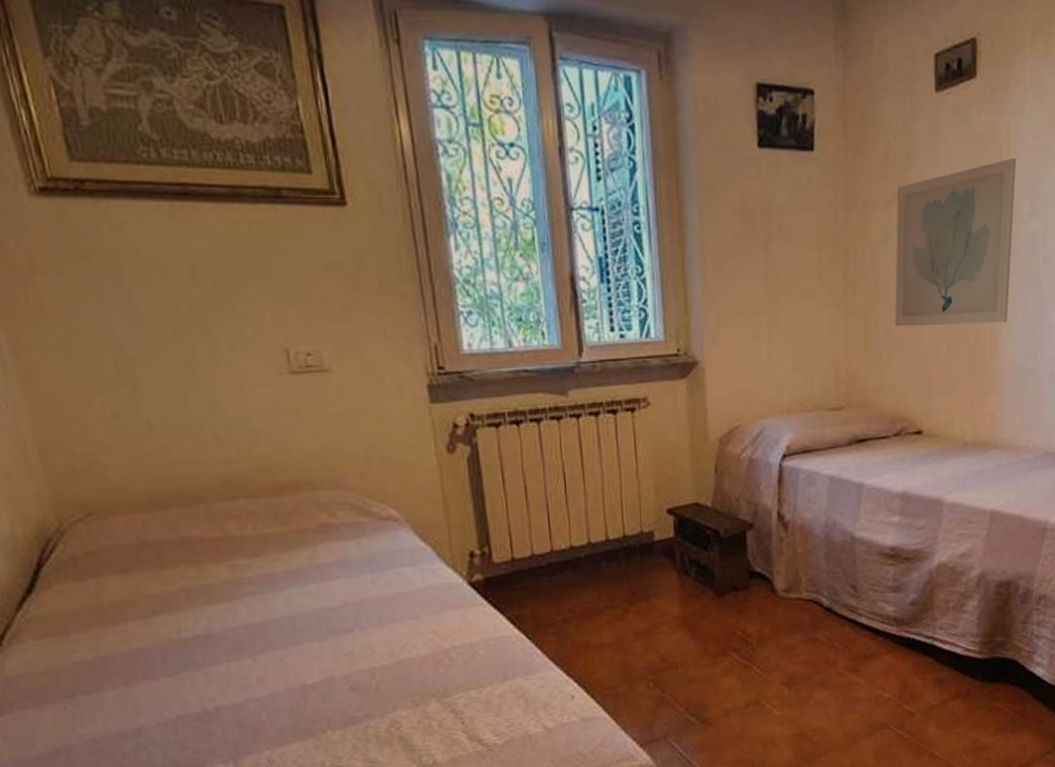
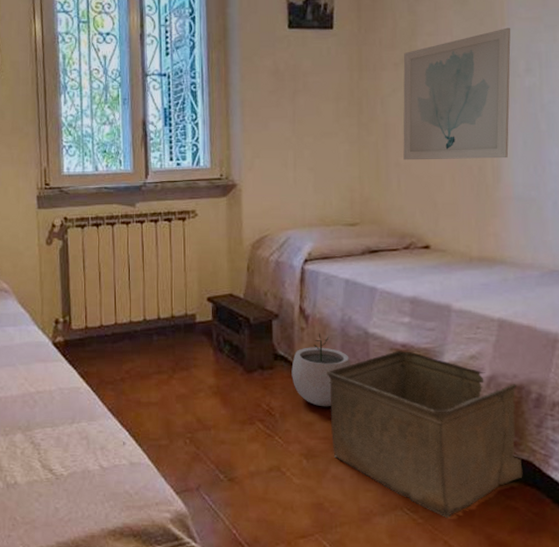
plant pot: none [769,543,835,627] -> present [291,333,351,407]
storage bin: none [809,555,1008,729] -> present [327,351,523,518]

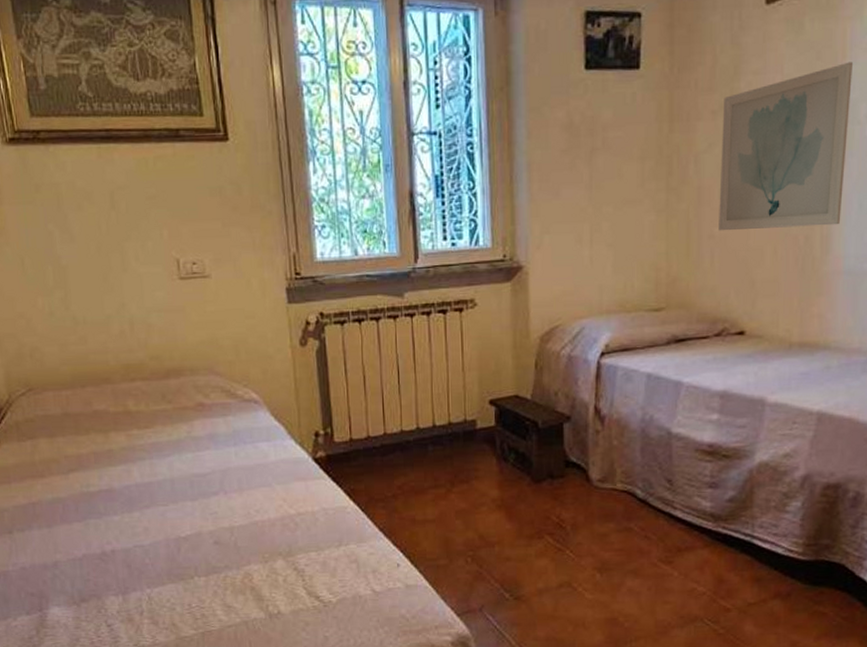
plant pot: present [291,333,351,407] -> none [585,436,651,517]
storage bin: present [327,351,523,518] -> none [624,452,835,627]

